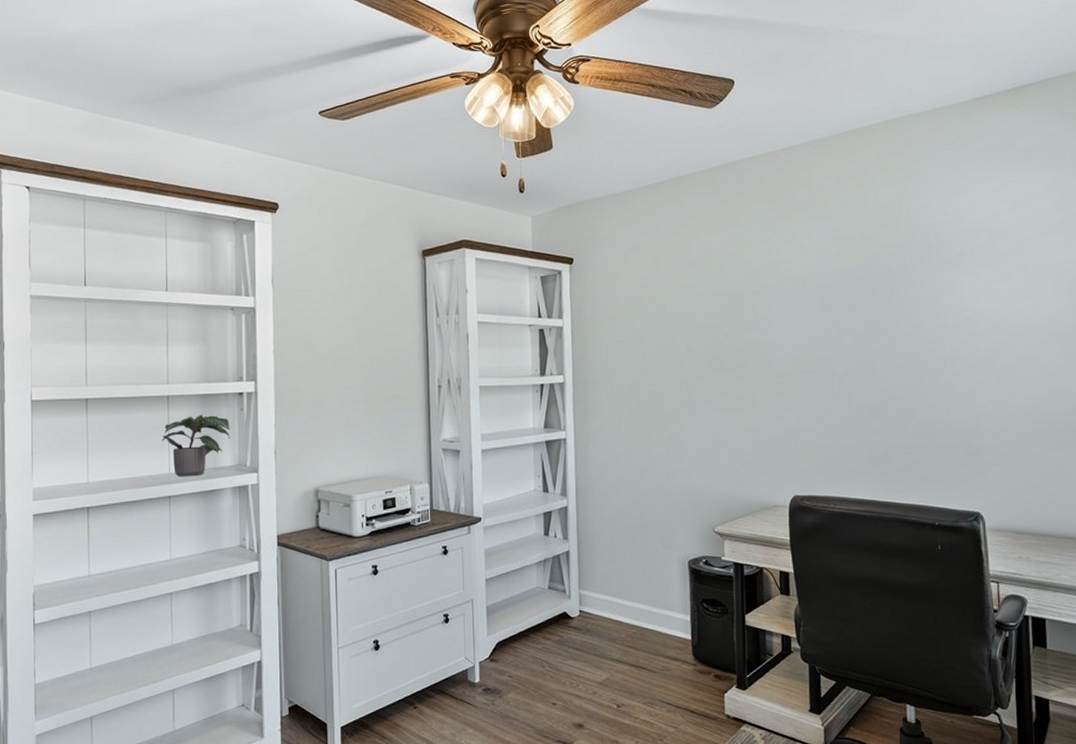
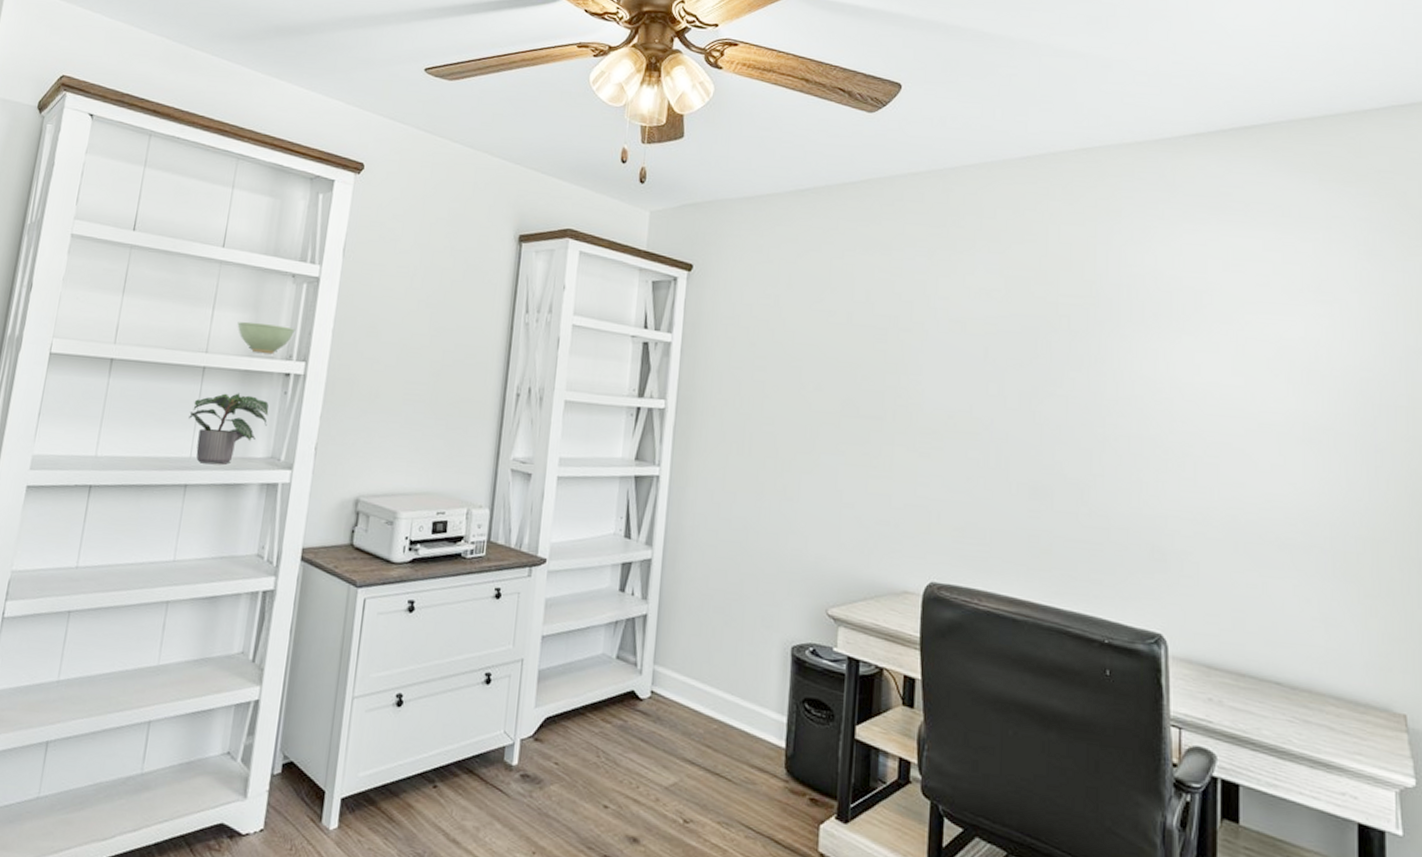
bowl: none [190,352,242,379] -> present [237,321,296,355]

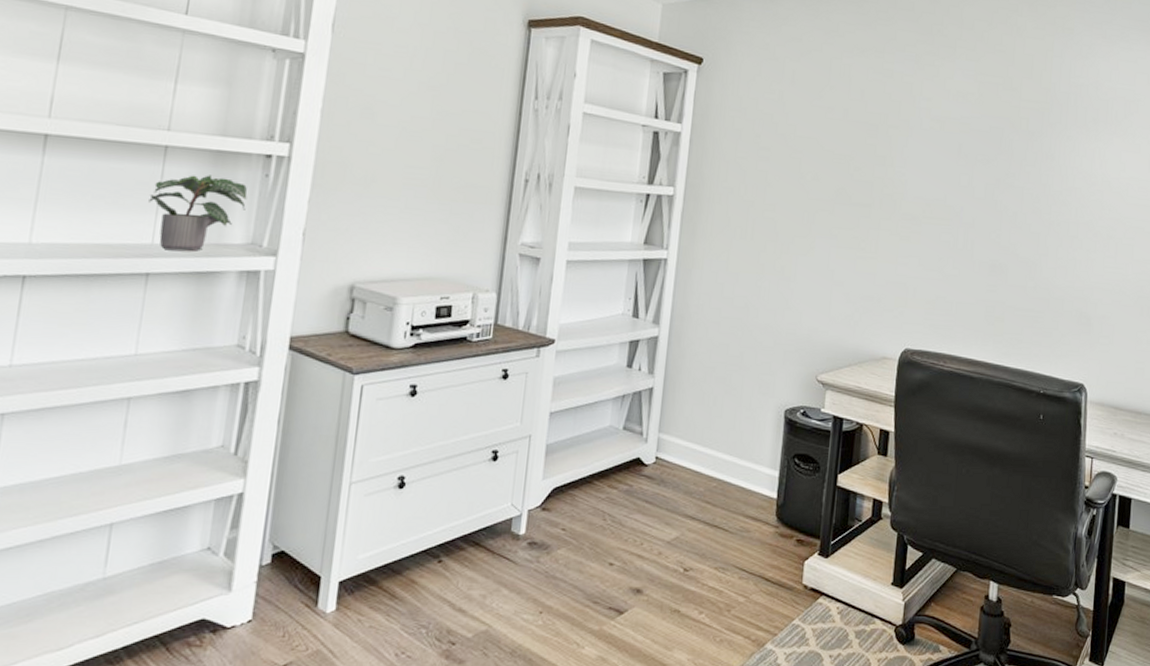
bowl: present [237,321,296,355] -> none [206,98,278,135]

